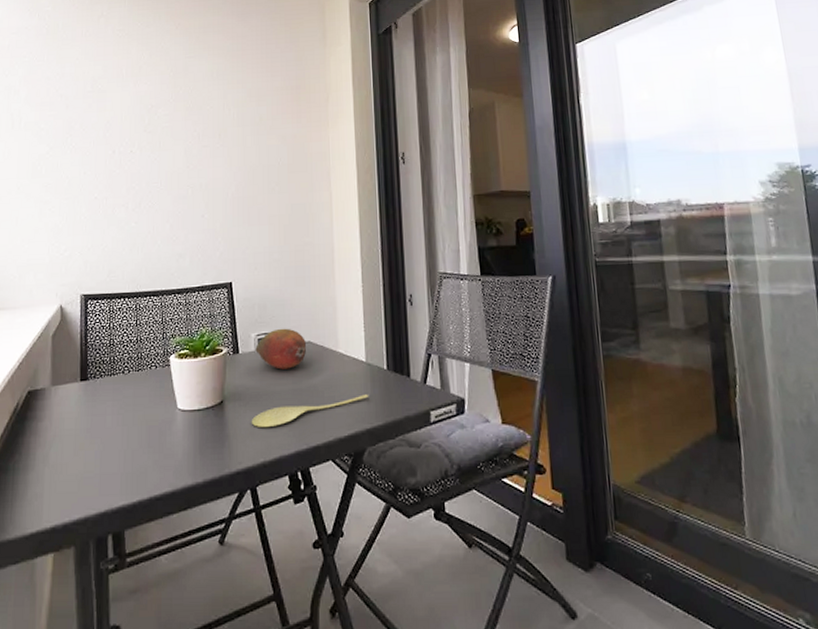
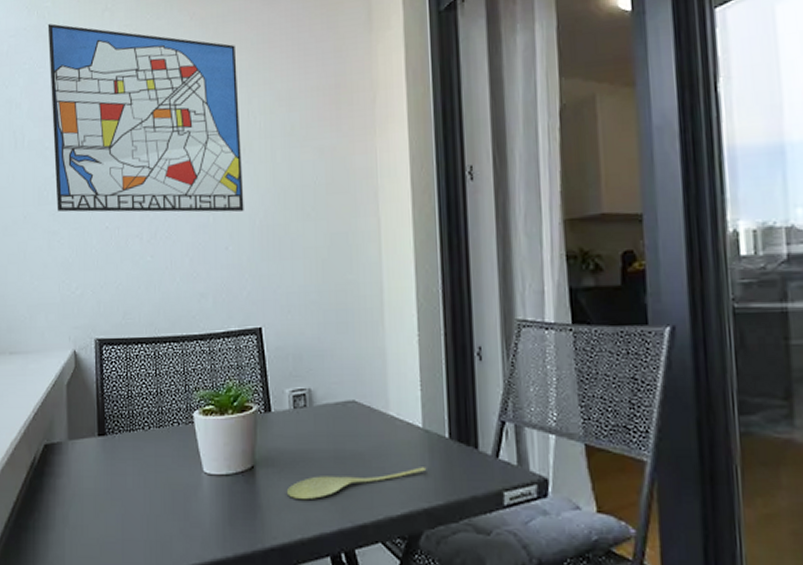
wall art: none [47,25,219,187] -> present [47,23,244,213]
fruit: present [255,328,306,370] -> none [290,384,350,433]

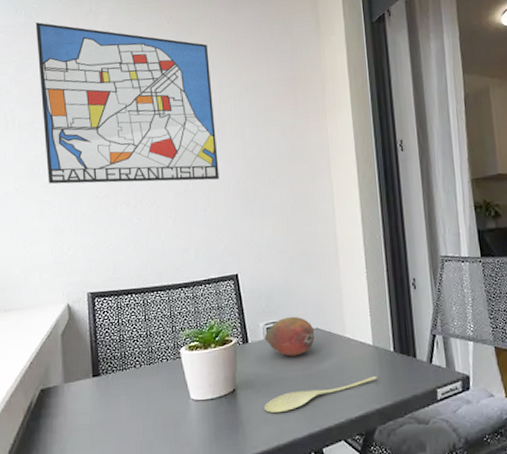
fruit: none [290,384,350,433] -> present [264,316,314,357]

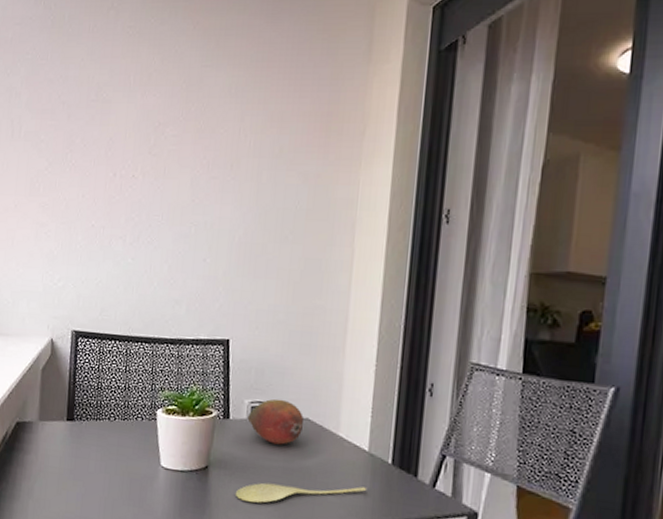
wall art: present [35,22,219,184] -> none [46,16,235,227]

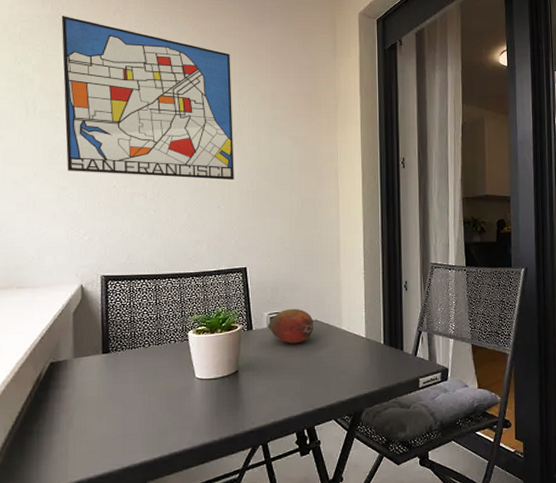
wall art: none [46,16,235,227] -> present [61,16,234,181]
spoon: present [235,482,367,503] -> none [263,365,368,393]

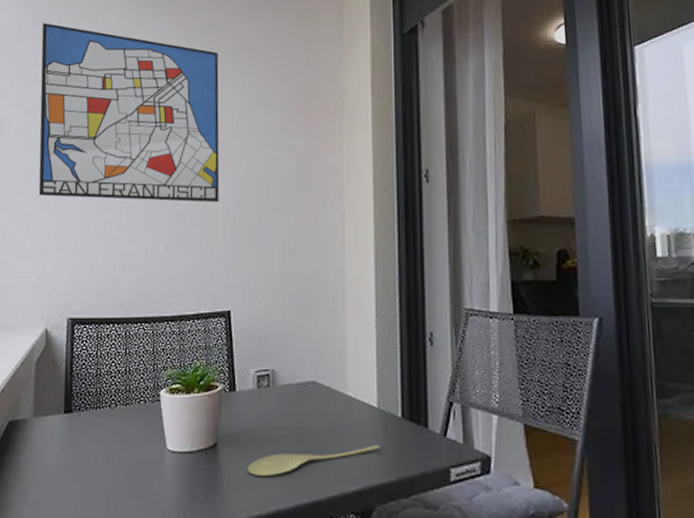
spoon: none [263,365,368,393] -> present [246,445,381,476]
fruit: present [268,308,313,344] -> none [254,365,310,412]

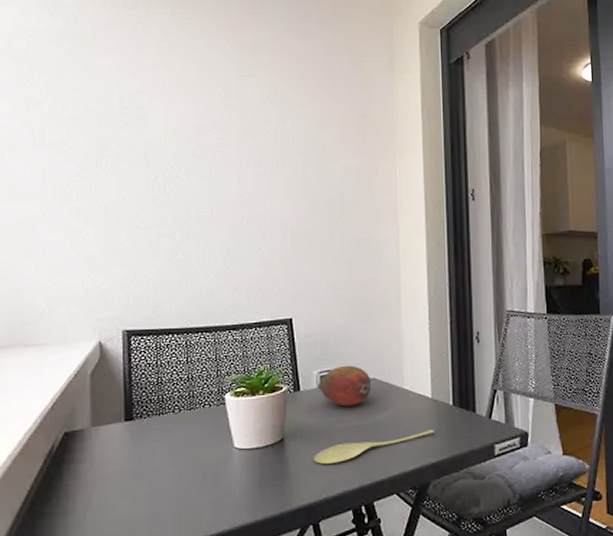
wall art: present [38,23,220,203] -> none [73,29,277,218]
fruit: none [254,365,310,412] -> present [318,365,371,407]

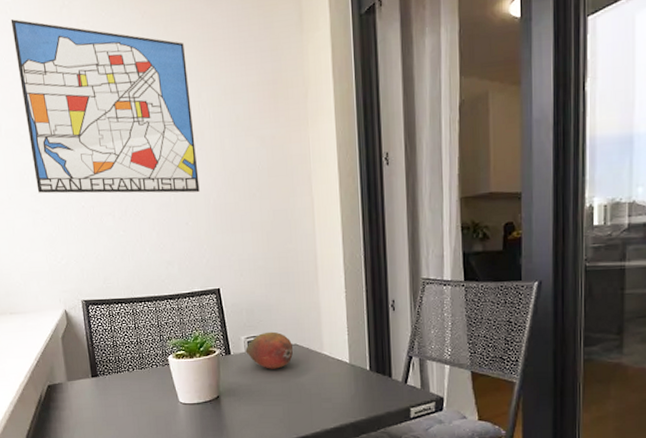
wall art: none [73,29,277,218] -> present [10,19,200,194]
spoon: present [313,429,435,464] -> none [245,392,353,419]

